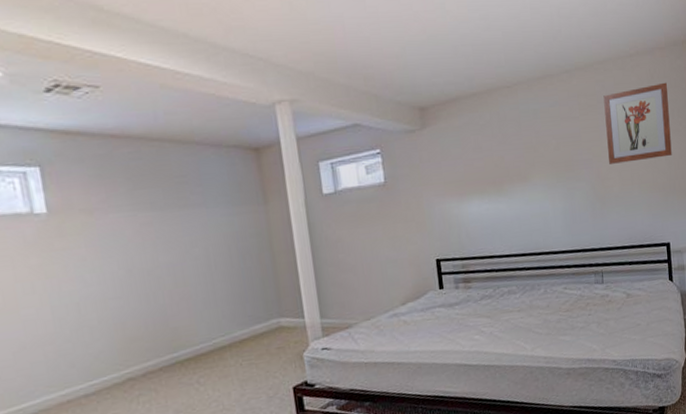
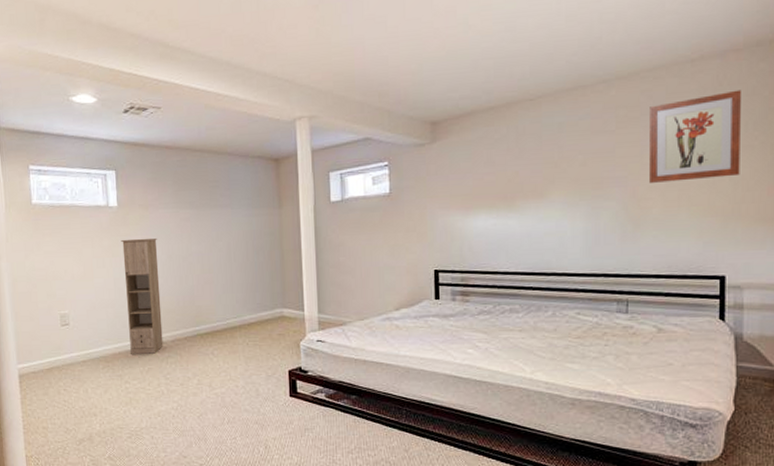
storage cabinet: none [56,250,131,400] -> present [121,238,164,354]

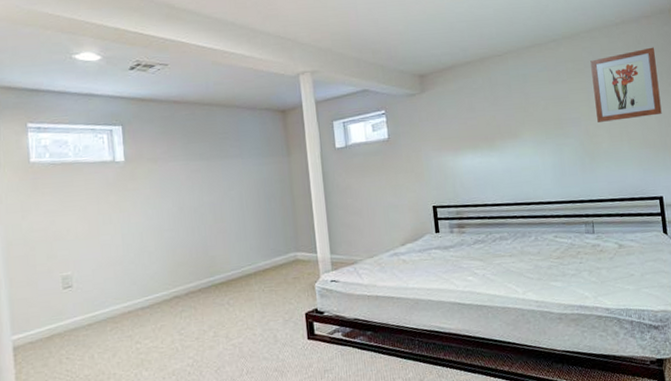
storage cabinet: present [121,238,164,354] -> none [129,191,177,312]

